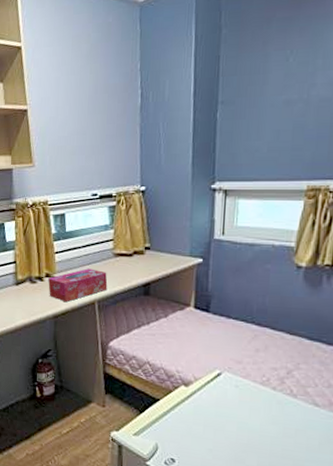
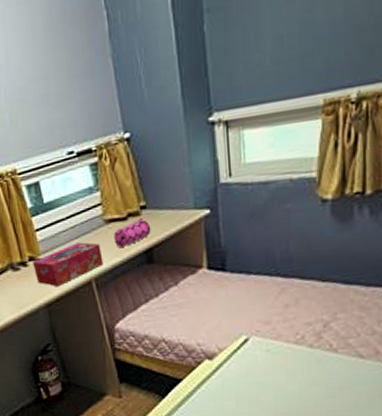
pencil case: none [119,256,152,278] -> present [114,217,152,247]

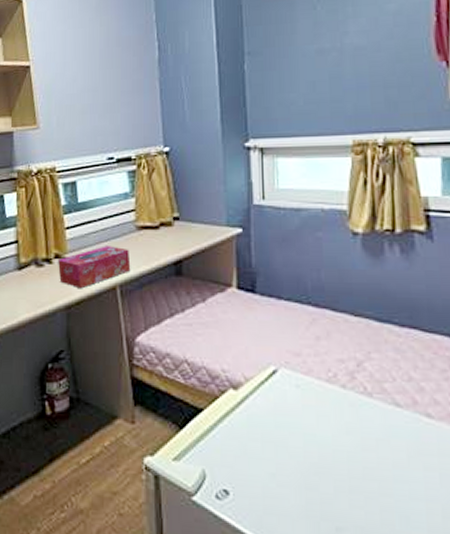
pencil case: present [114,217,152,247] -> none [144,228,182,255]

